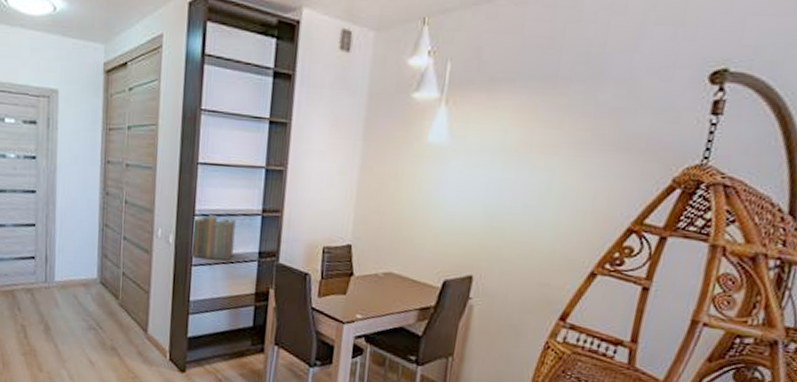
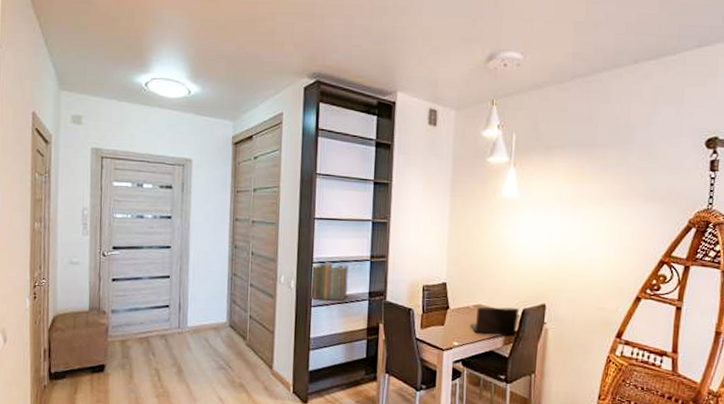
laptop: none [377,275,440,309] -> present [470,307,520,335]

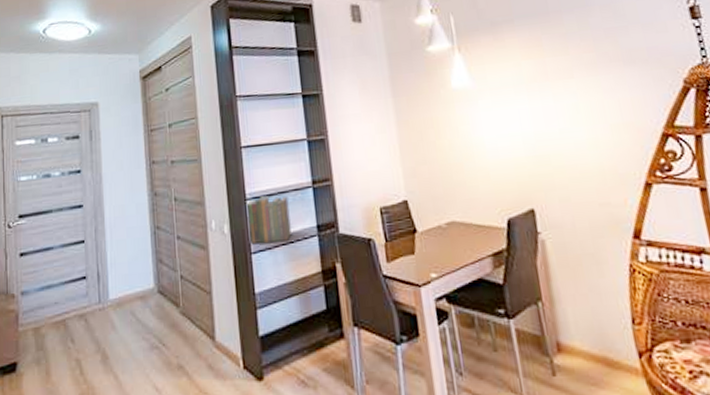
laptop: present [470,307,520,335] -> none [446,218,507,259]

